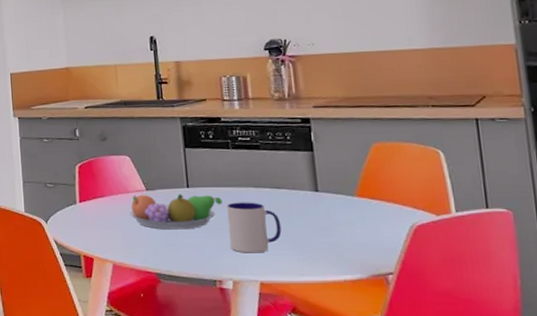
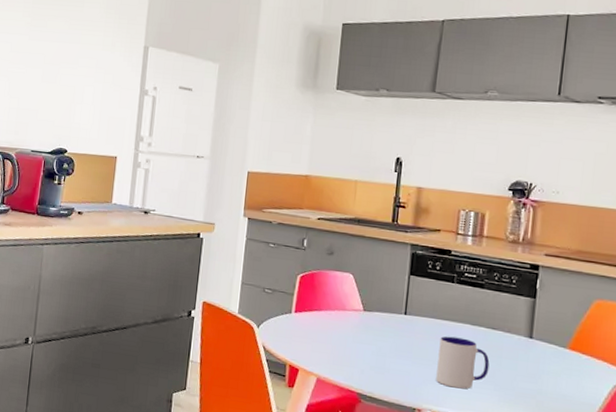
fruit bowl: present [130,193,223,230] -> none [343,313,437,356]

